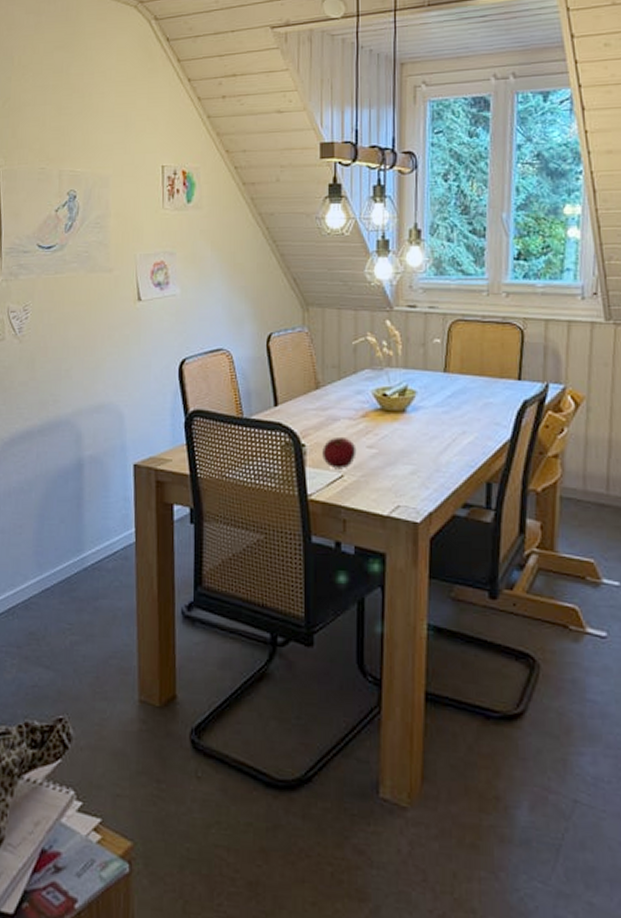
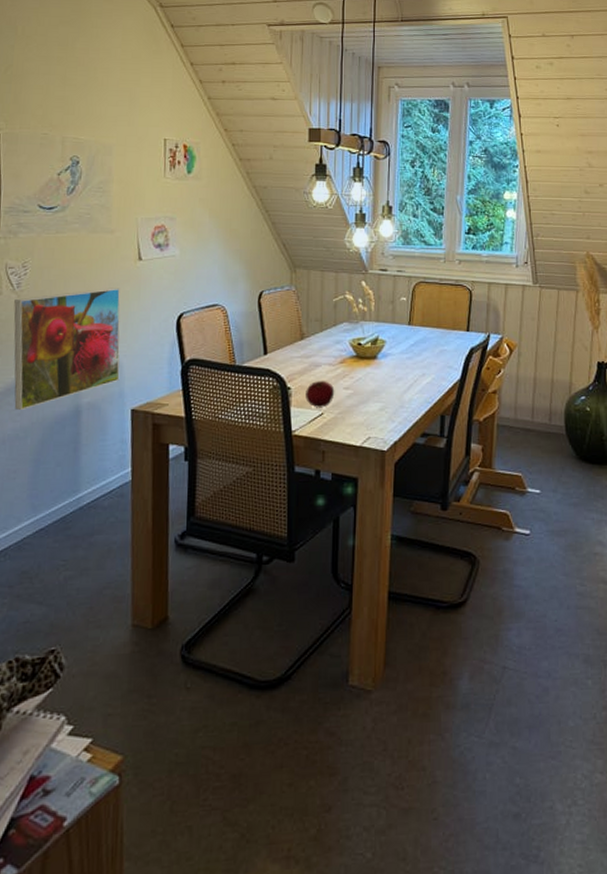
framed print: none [16,331,121,461] -> present [14,288,121,410]

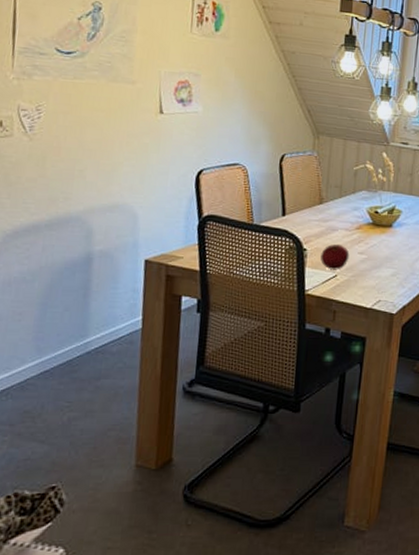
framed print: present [14,288,121,410] -> none [22,138,139,253]

